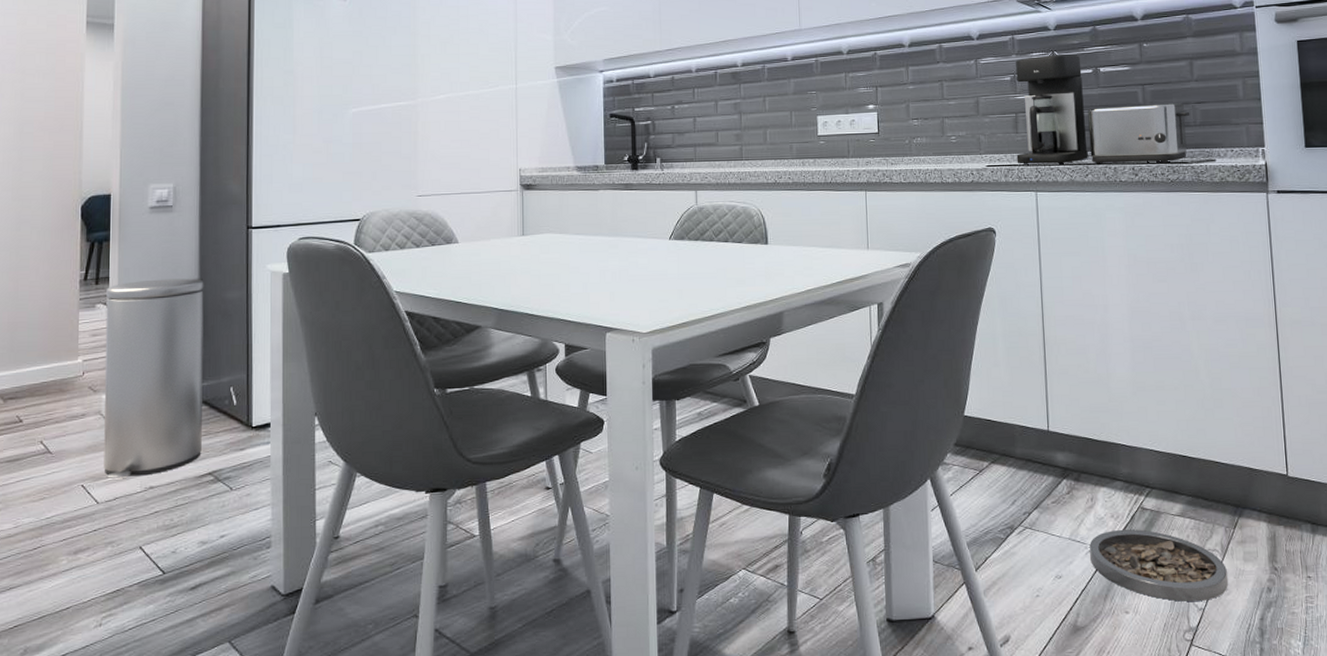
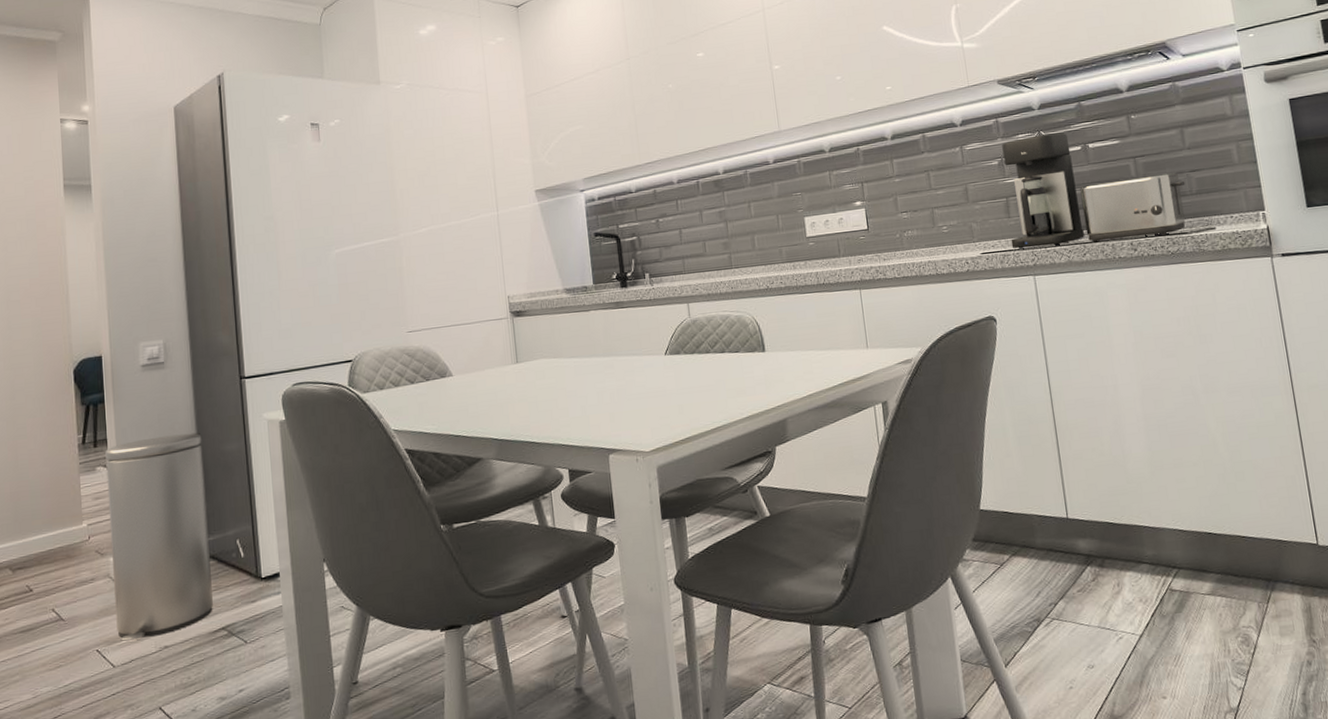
pet bowl: present [1089,529,1228,602] -> none [1120,612,1266,683]

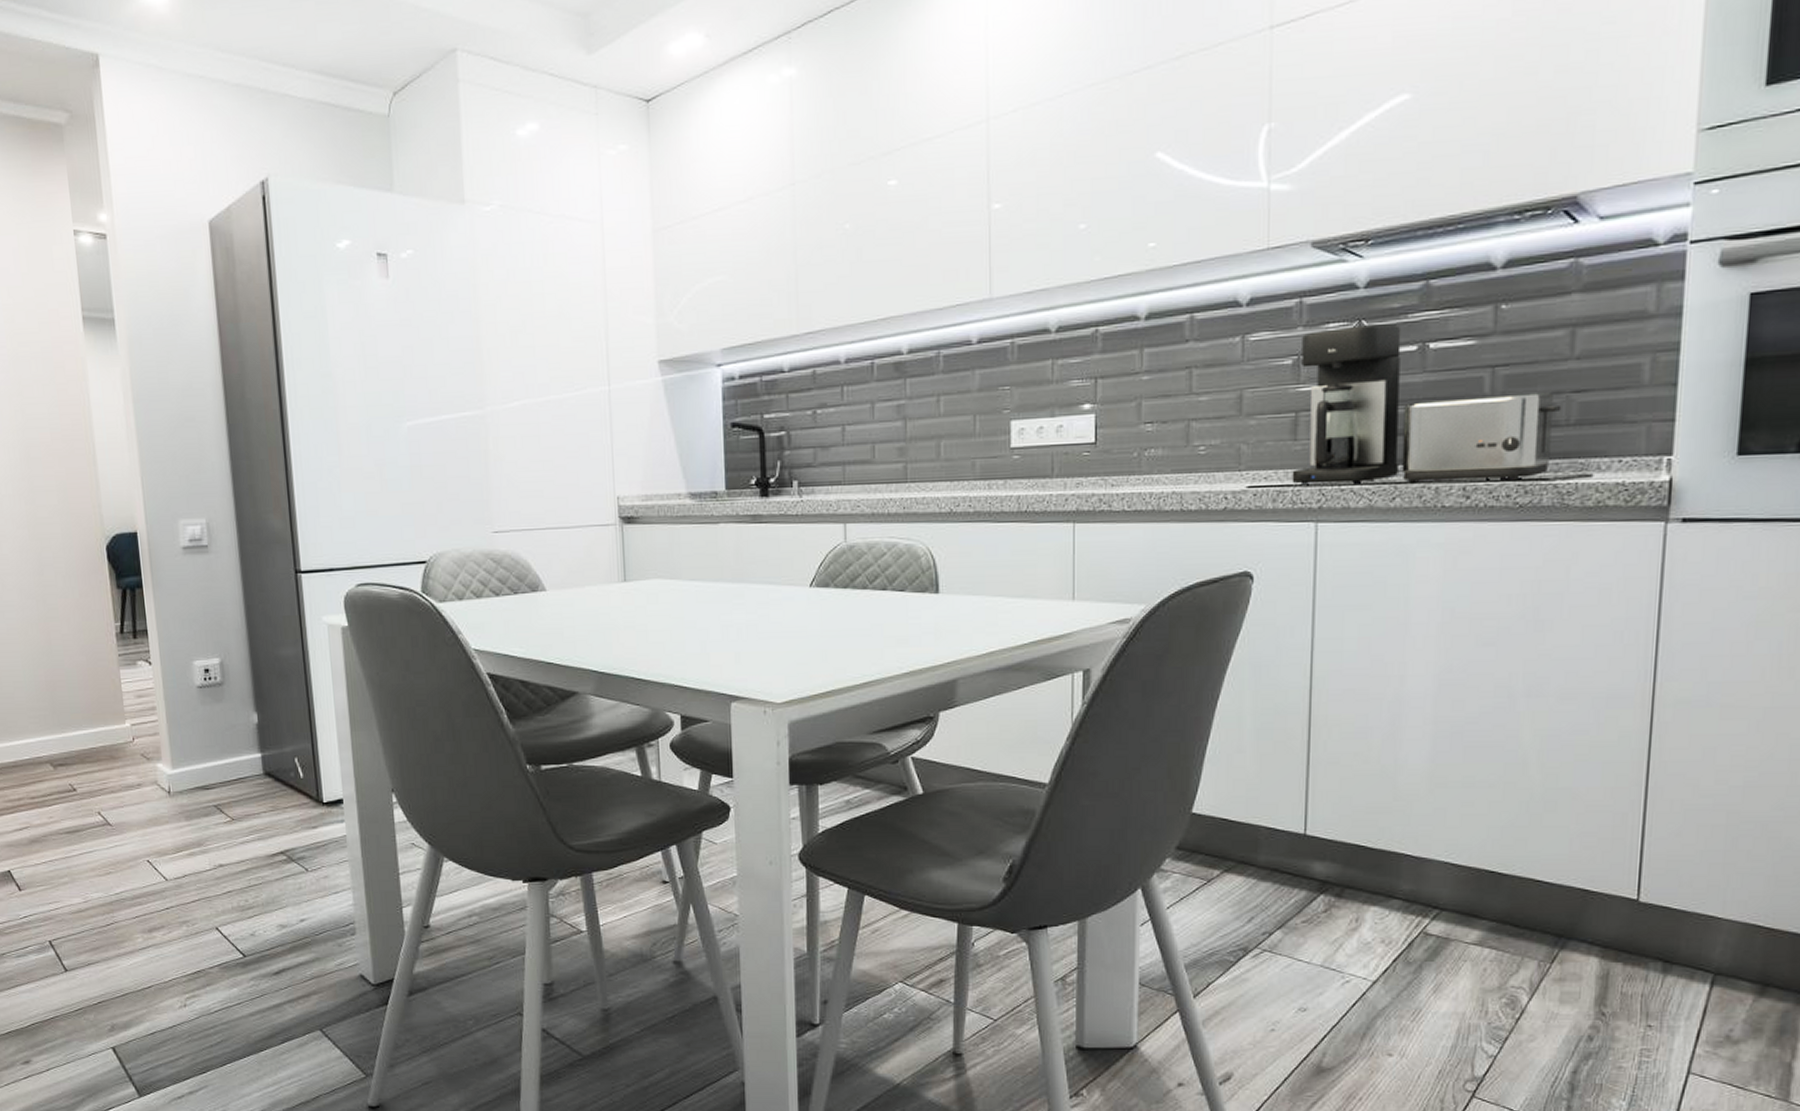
pedal bin: present [105,432,213,641] -> none [146,631,271,854]

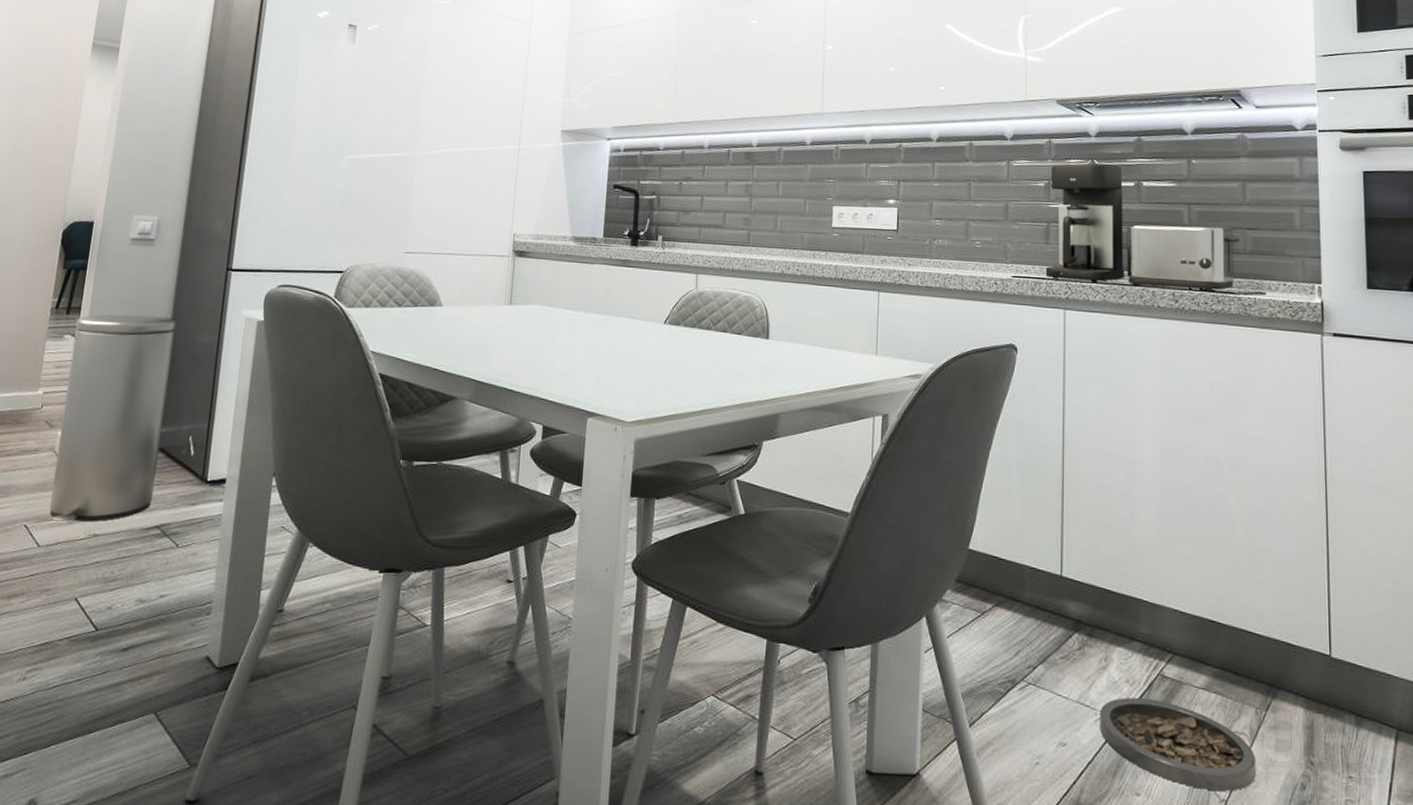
pedal bin: none [146,631,271,854] -> present [49,314,177,522]
pet bowl: none [1347,958,1534,1047] -> present [1100,697,1256,791]

